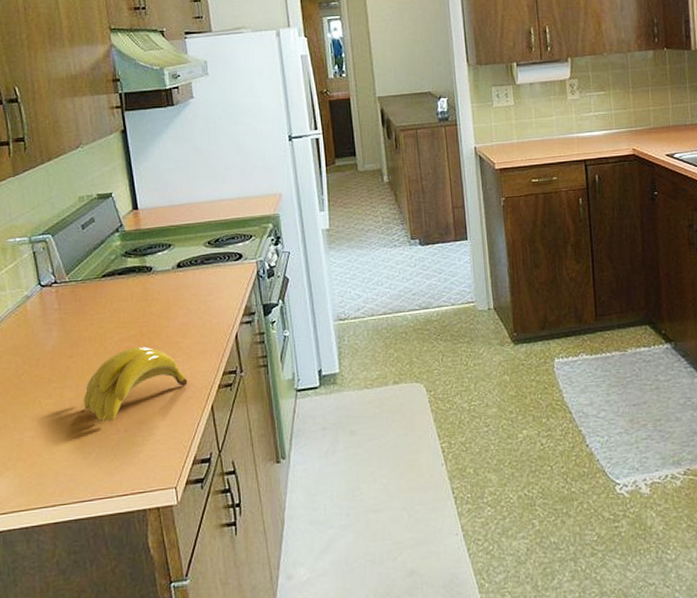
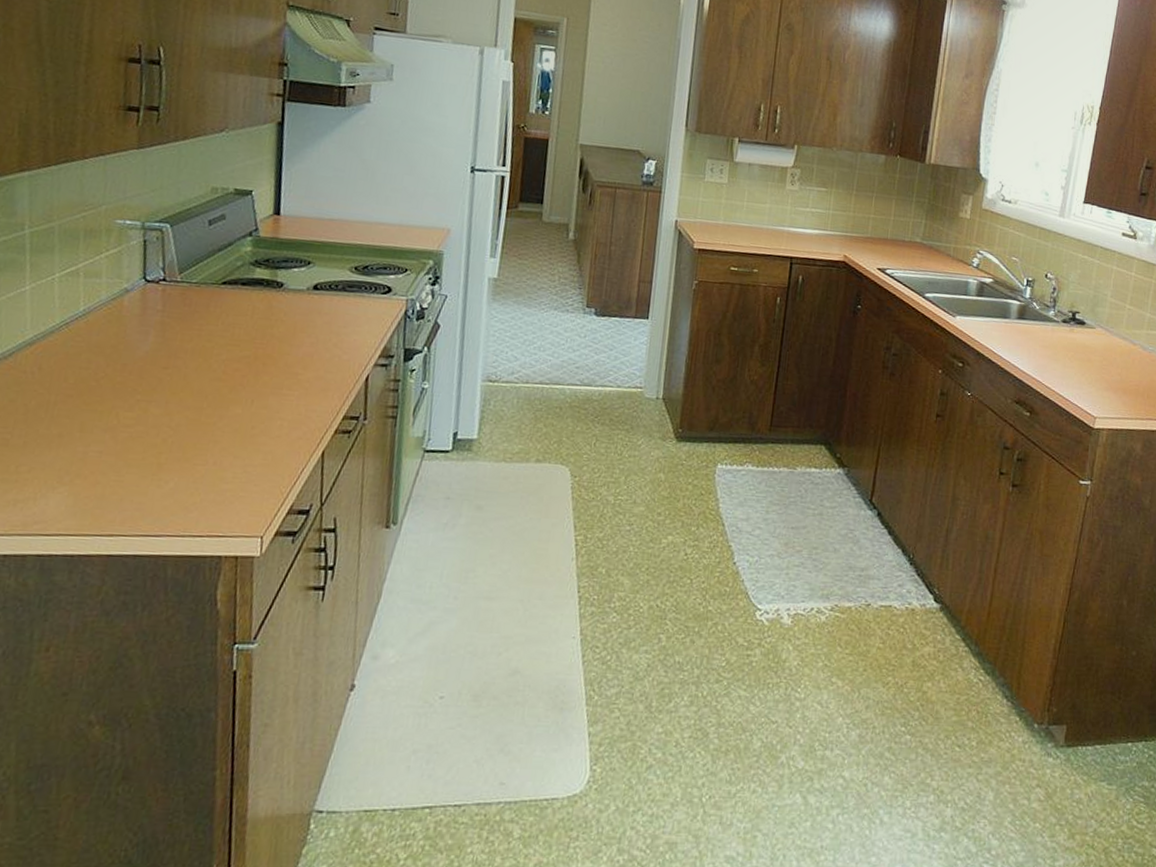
banana: present [84,346,188,421] -> none [170,370,300,449]

